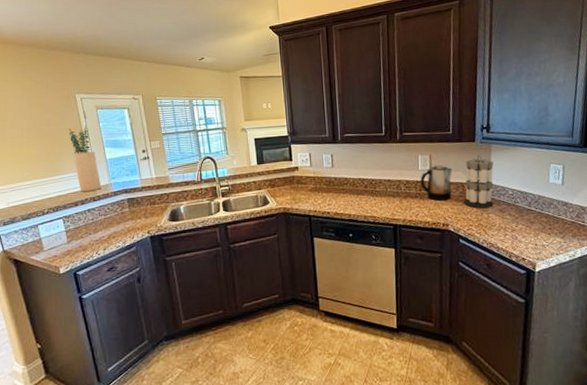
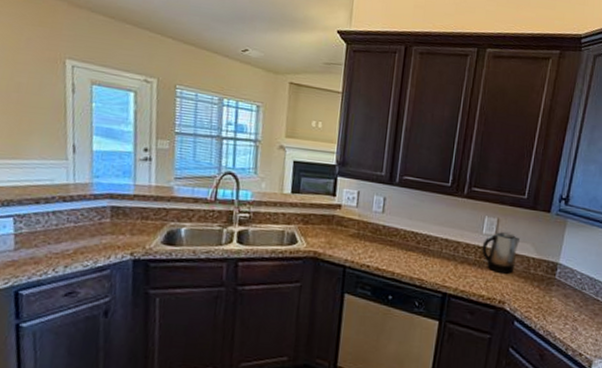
vase: present [69,124,102,192] -> none [45,100,79,189]
spice rack: present [464,154,494,208] -> none [526,227,567,290]

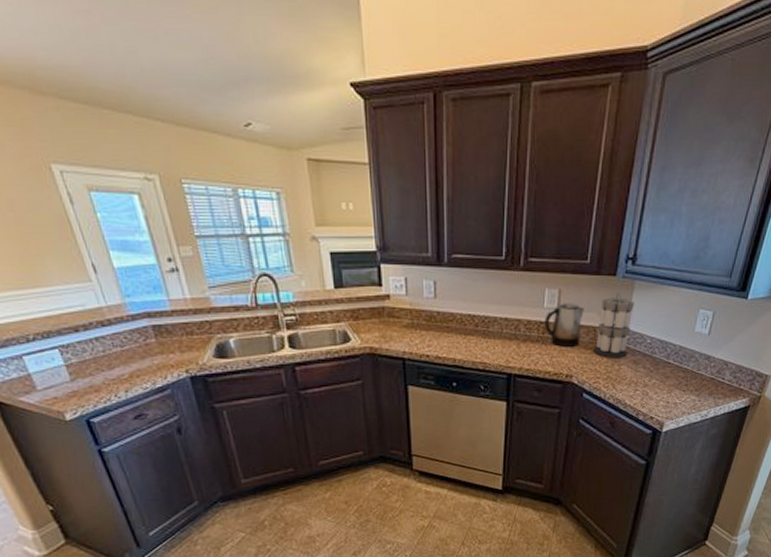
spice rack: none [526,227,567,290] -> present [593,292,635,358]

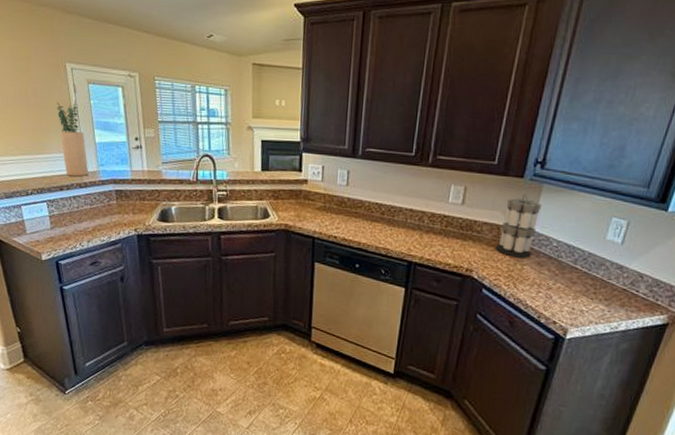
vase: none [48,213,112,313] -> present [57,99,89,177]
kettle: present [544,304,584,347] -> none [448,200,489,242]

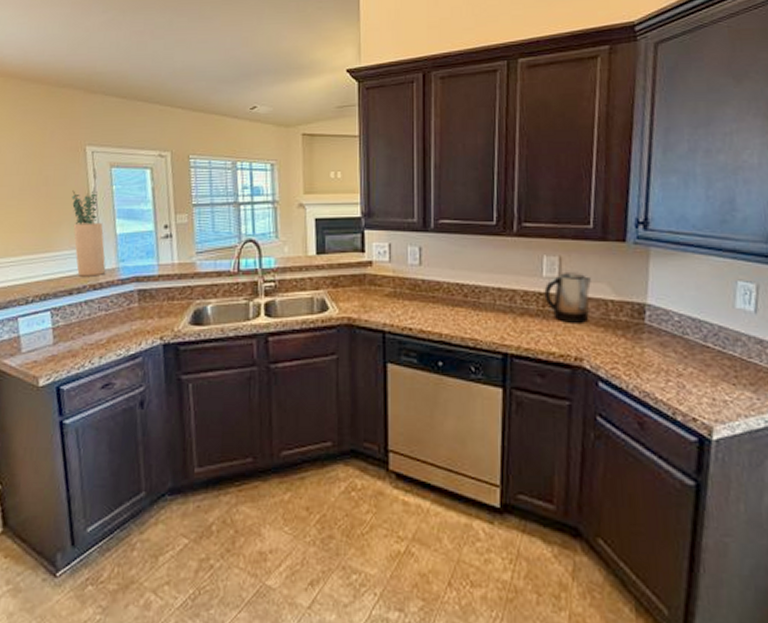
kettle: none [448,200,489,242] -> present [544,273,591,323]
spice rack: present [496,193,542,258] -> none [607,259,653,339]

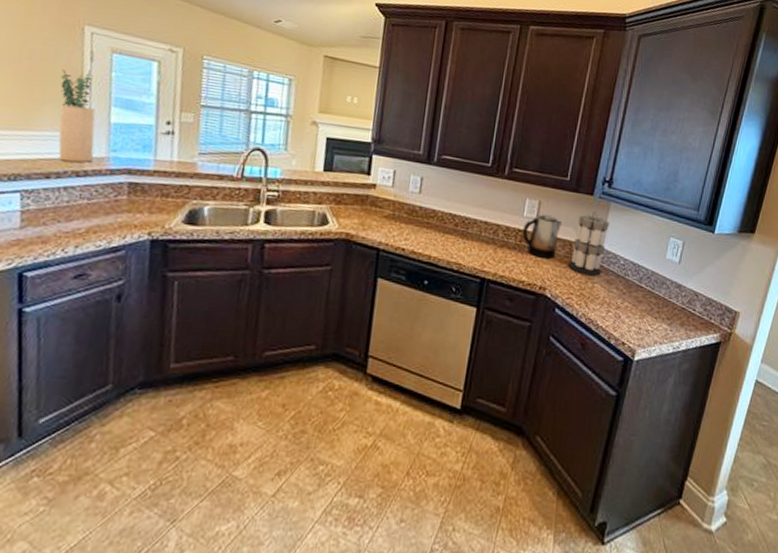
spice rack: none [607,259,653,339] -> present [568,210,610,276]

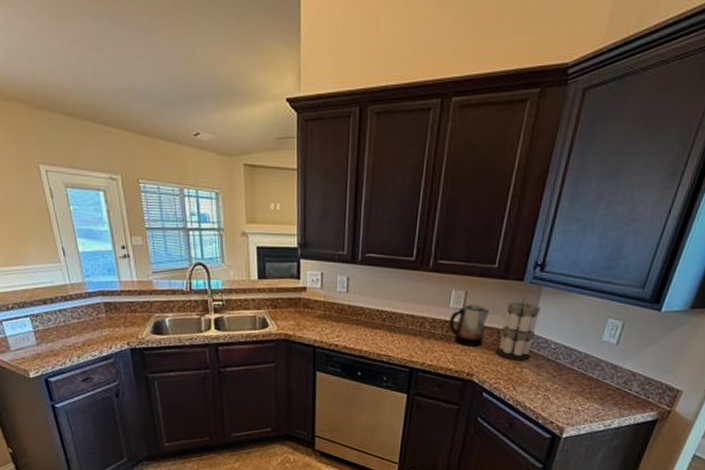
vase: present [58,69,96,163] -> none [33,205,74,289]

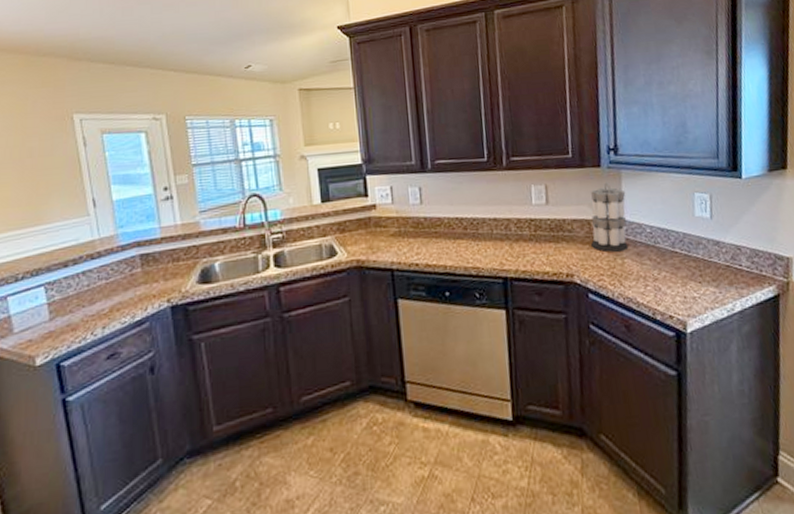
kettle: present [449,305,489,347] -> none [534,198,576,244]

